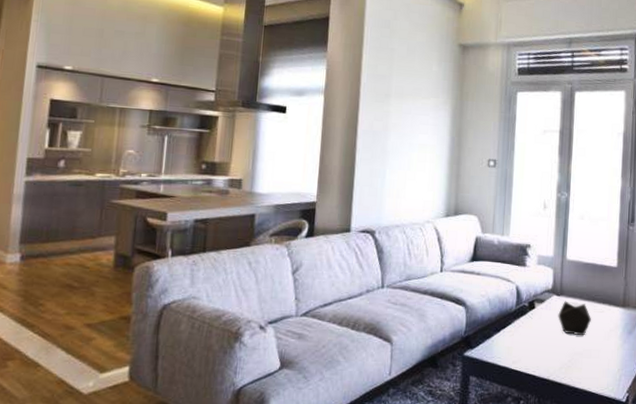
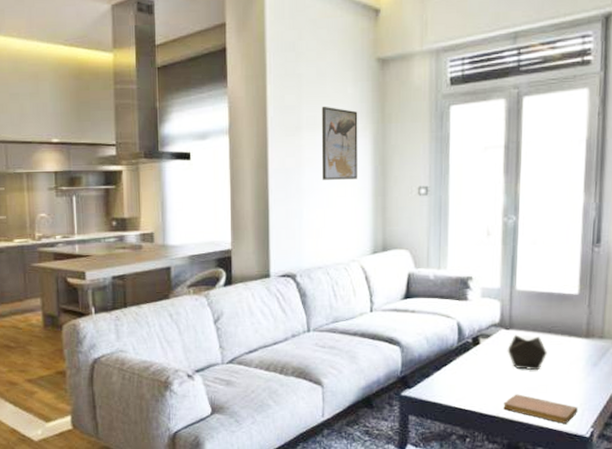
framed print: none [405,79,440,147] -> present [321,106,358,180]
notebook: none [553,358,616,388] -> present [503,394,578,424]

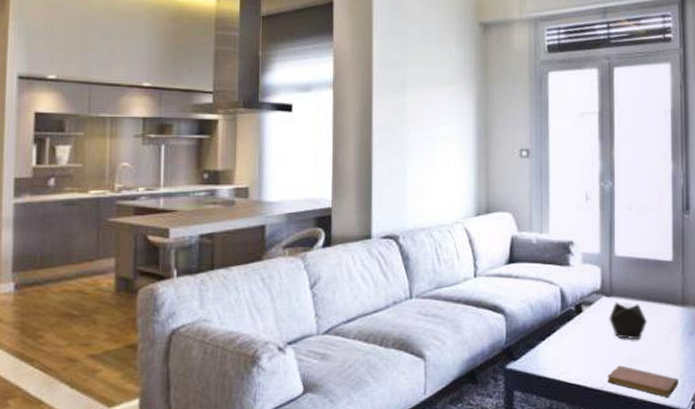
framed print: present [321,106,358,180] -> none [426,65,462,139]

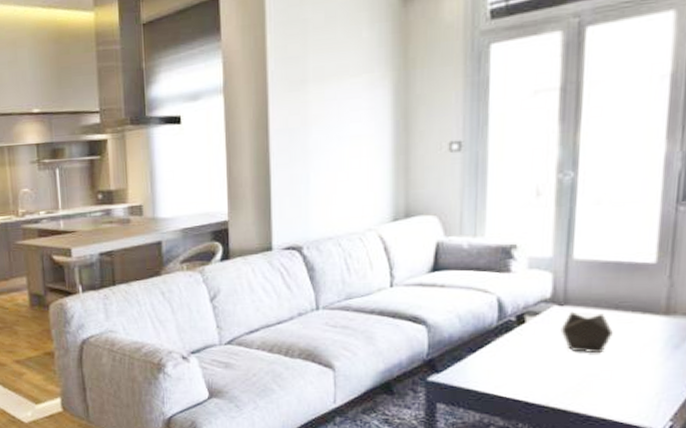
notebook: present [608,365,678,397] -> none [555,380,653,416]

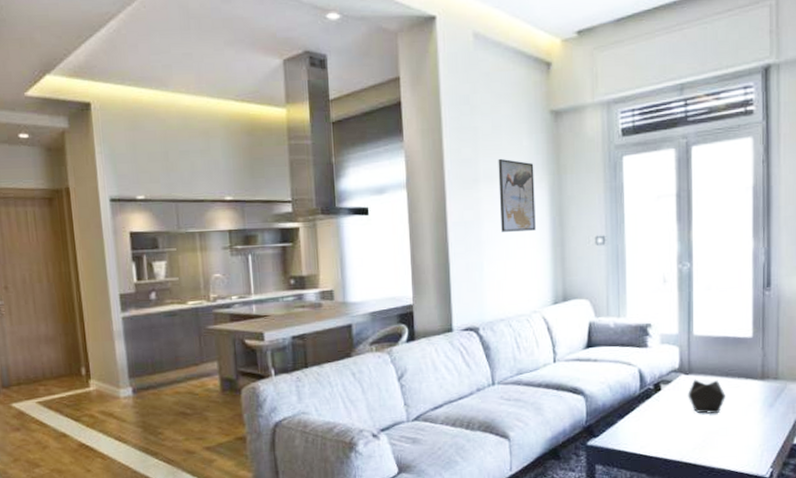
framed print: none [331,54,375,139] -> present [498,158,536,232]

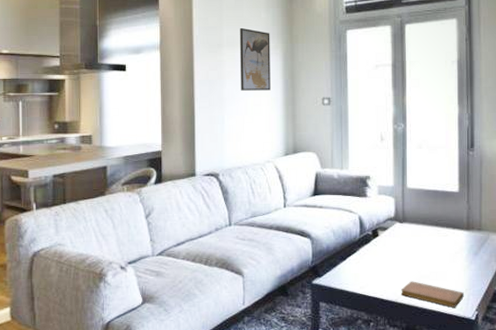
decorative tray: present [687,378,726,414] -> none [402,227,435,260]
notebook: none [687,438,757,465] -> present [401,281,464,308]

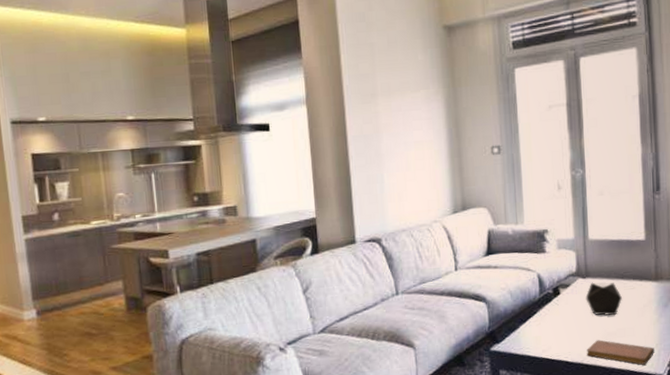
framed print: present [239,27,271,91] -> none [394,73,433,145]
decorative tray: none [402,227,435,260] -> present [585,281,622,316]

